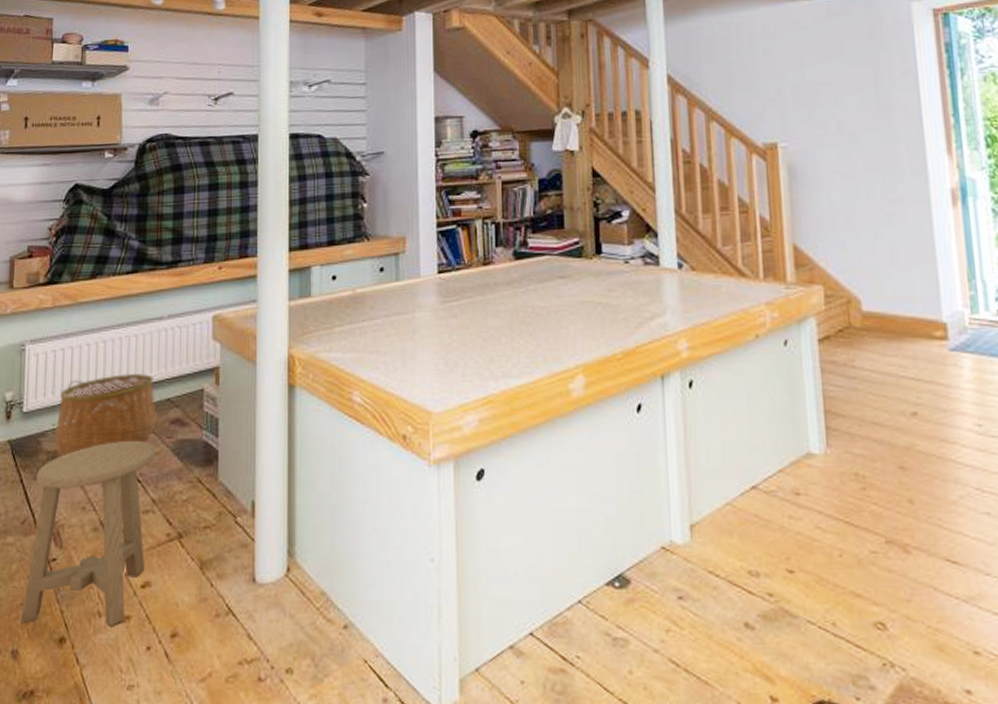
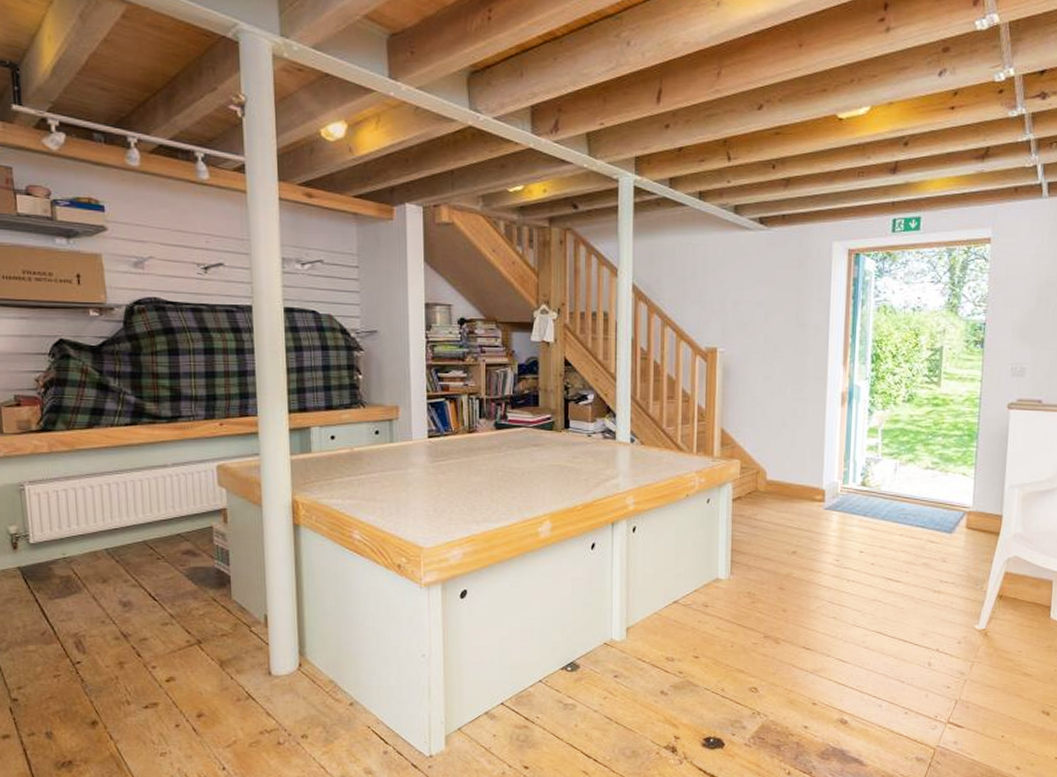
stool: present [20,440,156,627] -> none [51,567,170,711]
basket: present [54,374,158,457] -> none [66,513,169,581]

